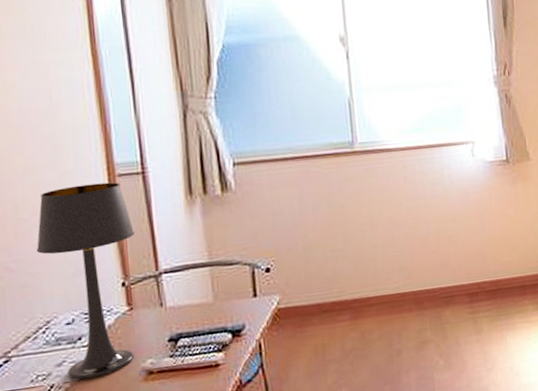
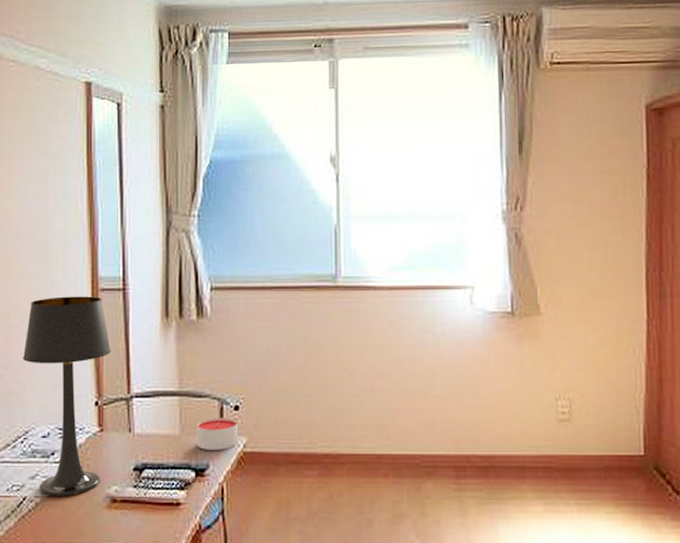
candle: none [229,280,271,312] -> present [196,417,237,450]

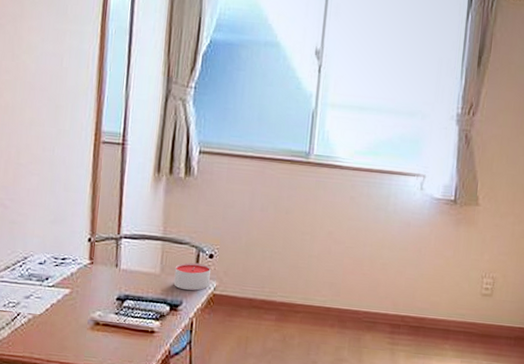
table lamp: present [22,296,111,496] -> none [27,144,107,316]

